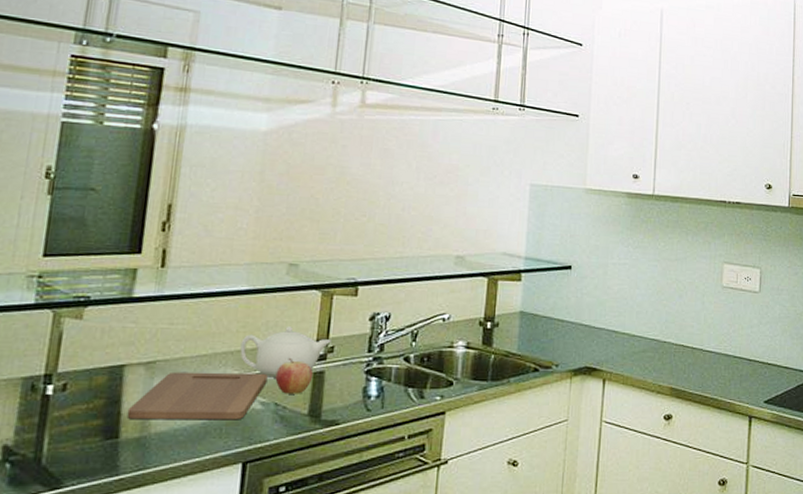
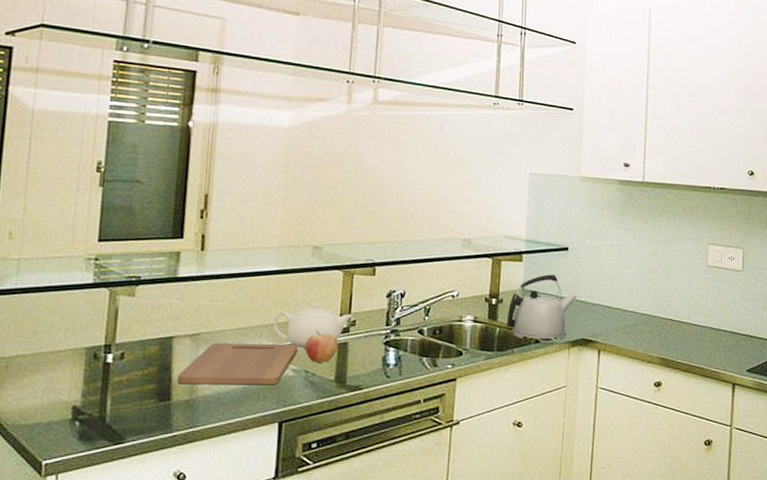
kettle: none [502,295,580,368] -> present [506,274,577,340]

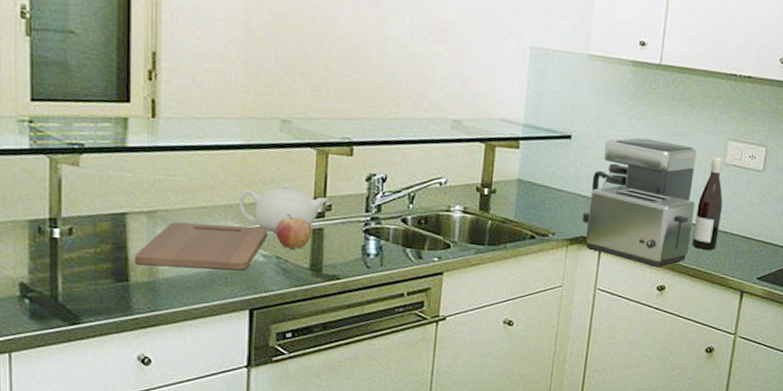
kettle: present [506,274,577,340] -> none [499,164,578,237]
coffee maker: none [581,246,682,326] -> present [582,137,697,223]
toaster: none [585,290,684,365] -> present [585,185,695,268]
bottle: none [683,259,709,345] -> present [692,155,724,250]

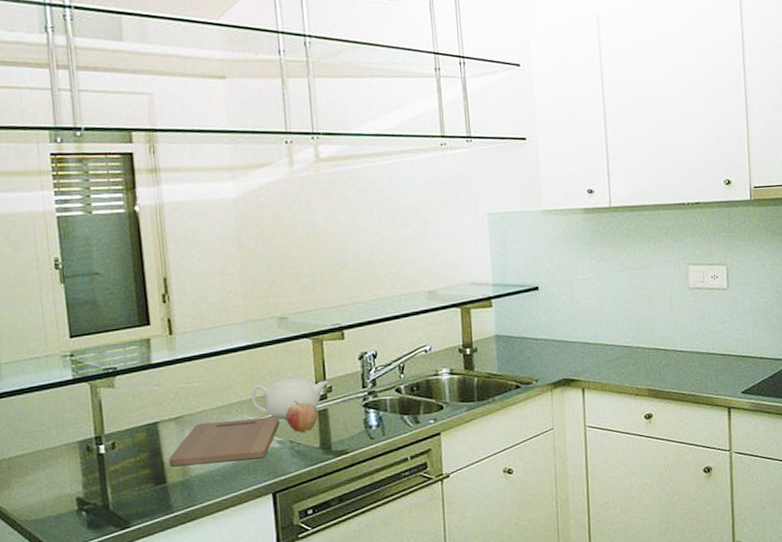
coffee maker: present [582,137,697,223] -> none [561,276,662,366]
toaster: present [585,185,695,268] -> none [565,324,669,398]
bottle: present [692,155,724,250] -> none [669,281,696,373]

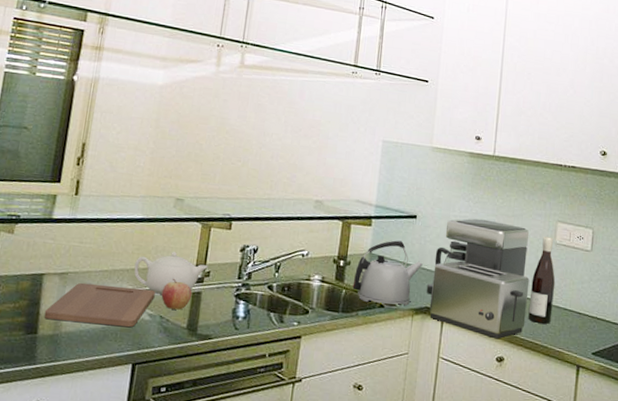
kettle: none [483,316,553,387] -> present [352,240,423,307]
coffee maker: none [561,276,662,366] -> present [426,218,530,295]
toaster: none [565,324,669,398] -> present [429,260,530,340]
bottle: none [669,281,696,373] -> present [528,235,556,324]

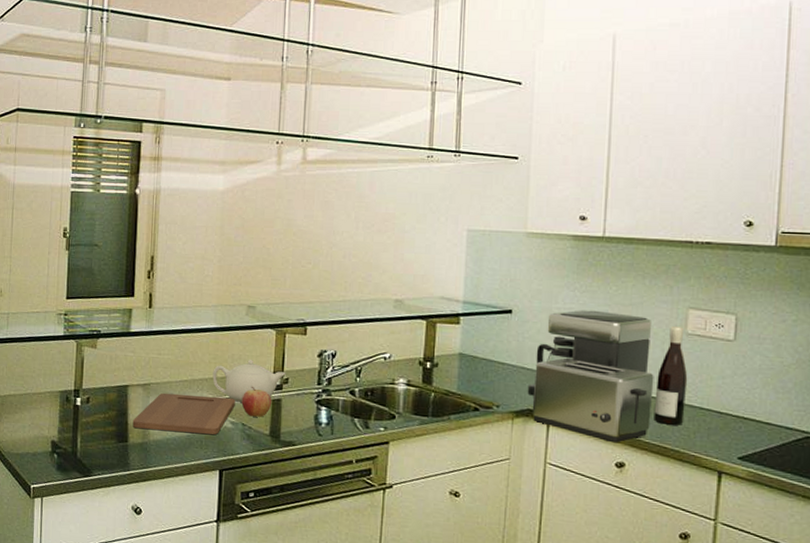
kettle: present [352,240,423,307] -> none [442,338,522,409]

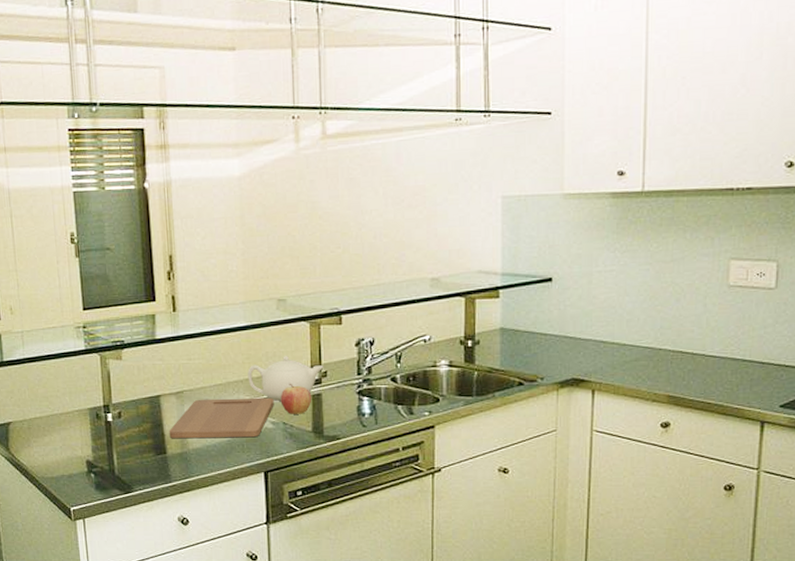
coffee maker: present [527,309,653,396] -> none [571,270,694,365]
toaster: present [532,357,654,443] -> none [576,321,697,404]
bottle: present [653,325,688,425] -> none [697,278,730,380]

